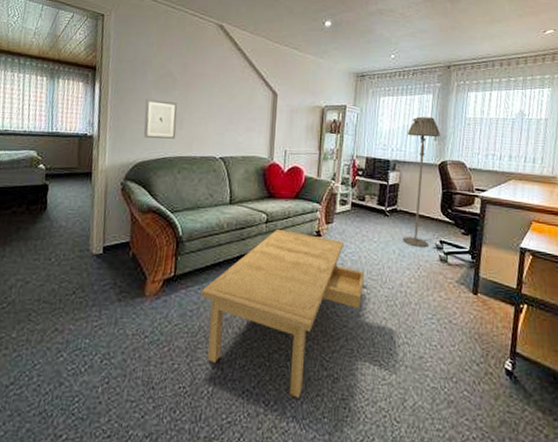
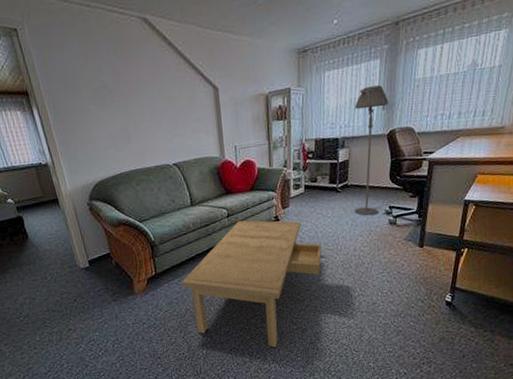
wall art: present [144,99,178,139] -> none [87,115,127,158]

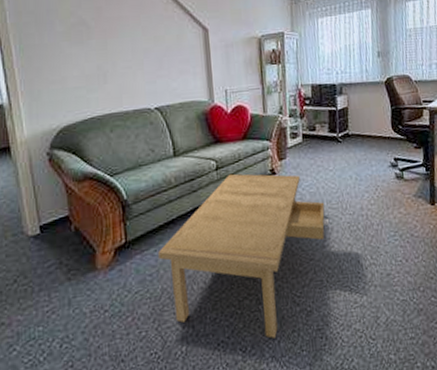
floor lamp: present [354,85,388,216] -> none [349,33,384,169]

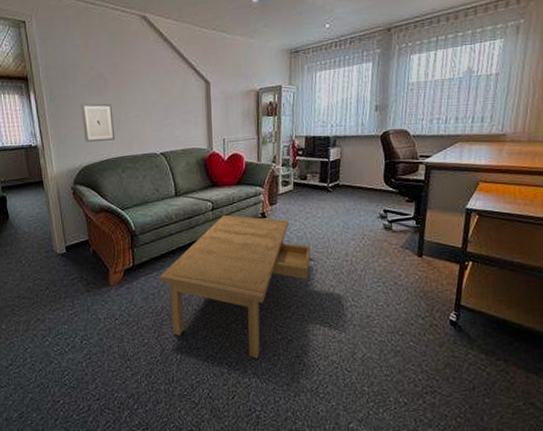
wall art: none [59,53,101,99] -> present [81,103,116,143]

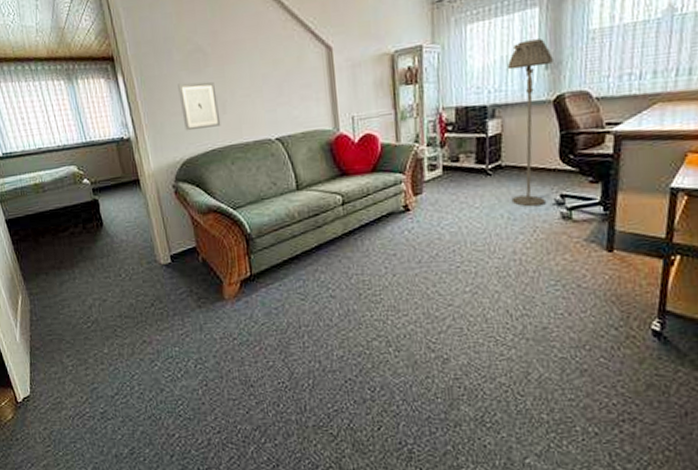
coffee table: present [160,214,313,359] -> none [283,209,472,382]
floor lamp: none [346,87,382,219] -> present [506,38,553,207]

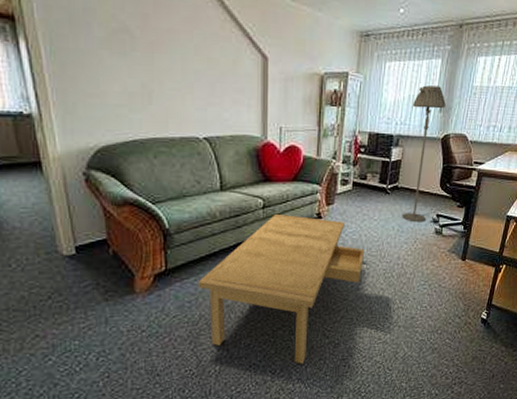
wall art: present [178,81,221,131] -> none [97,63,145,117]
coffee table: none [283,209,472,382] -> present [198,213,366,364]

